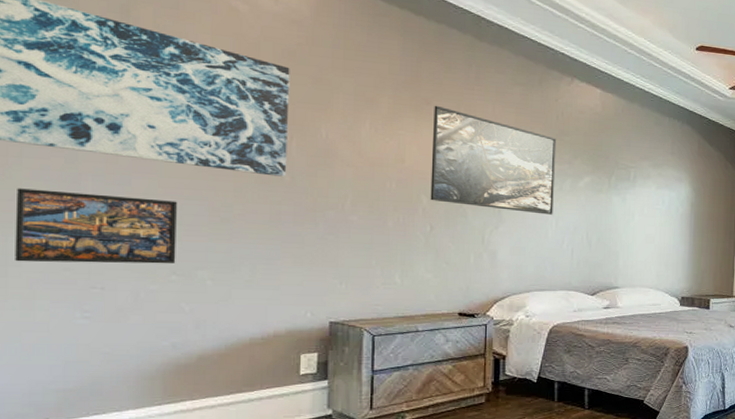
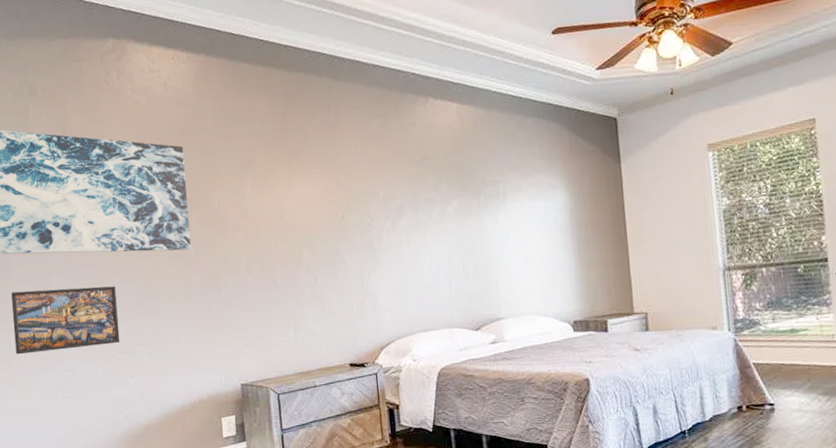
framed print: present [430,105,557,215] -> none [303,154,426,252]

